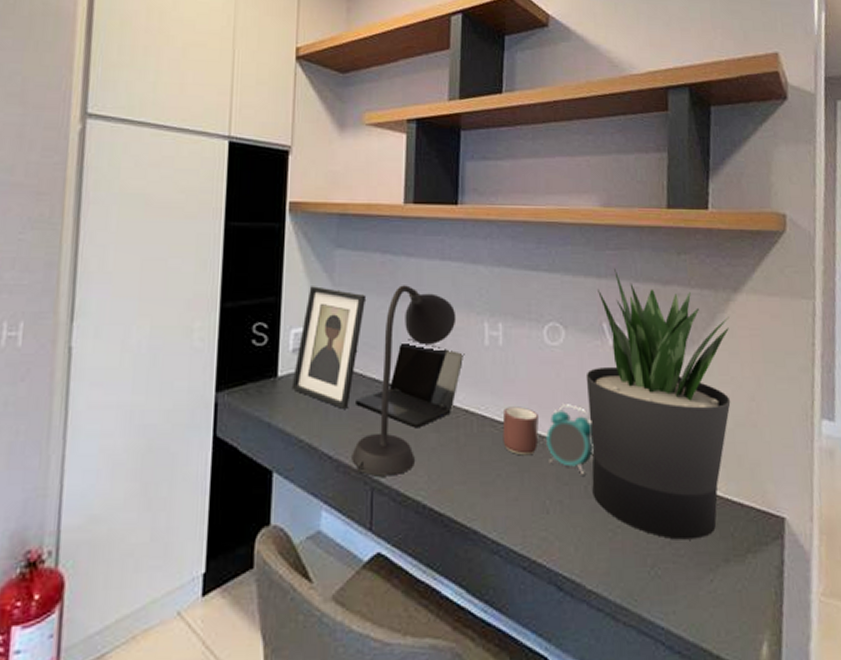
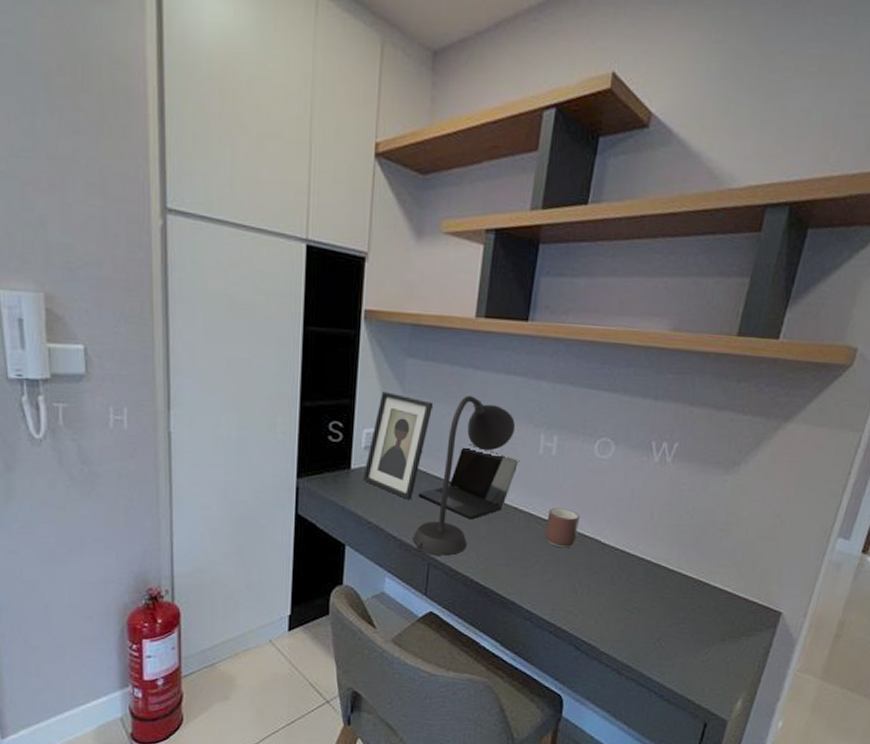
alarm clock: present [545,404,594,475] -> none [583,509,627,567]
planter: present [586,268,731,540] -> none [617,392,775,623]

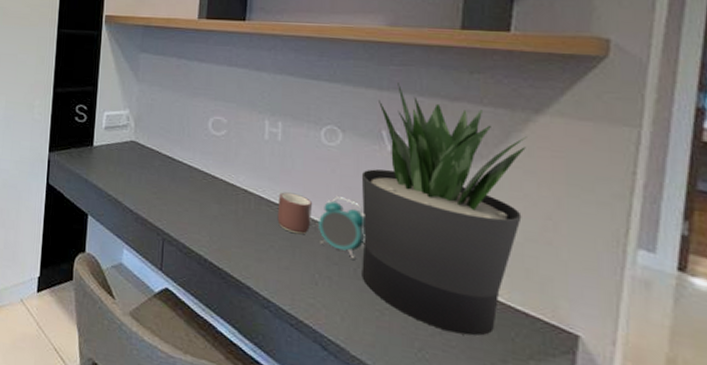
picture frame: present [363,391,434,500] -> none [103,80,164,176]
desk lamp: present [412,395,516,557] -> none [148,84,240,233]
laptop: present [418,446,518,520] -> none [152,129,245,199]
alarm clock: none [583,509,627,567] -> present [317,196,365,259]
planter: none [617,392,775,623] -> present [361,82,527,336]

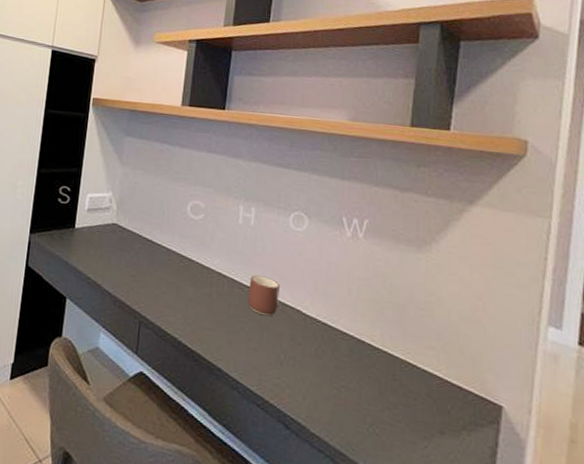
alarm clock: present [317,196,365,259] -> none [284,279,327,340]
planter: present [361,82,527,336] -> none [322,173,463,410]

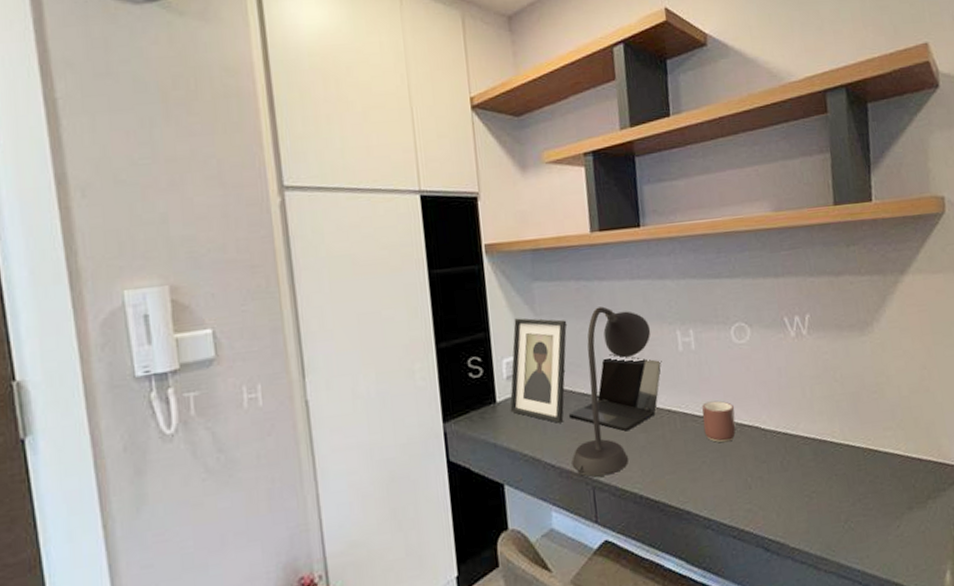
picture frame: none [84,163,147,259] -> present [510,318,568,423]
desk lamp: none [126,169,217,316] -> present [571,306,651,478]
laptop: none [132,213,220,282] -> present [569,355,661,432]

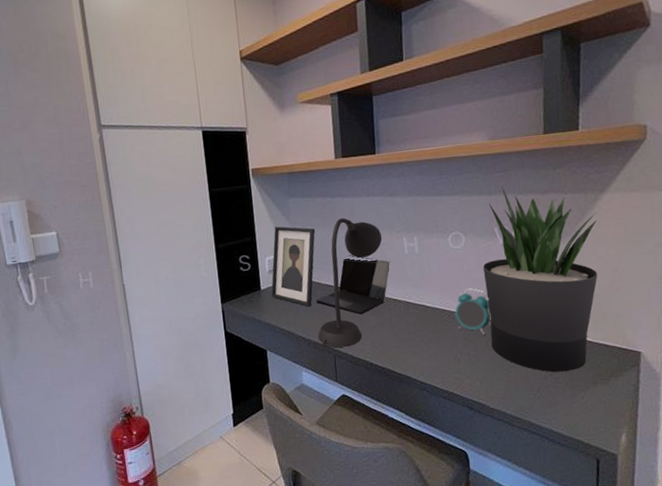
mug: present [702,400,736,443] -> none [422,293,450,326]
alarm clock: none [741,393,786,453] -> present [454,288,491,335]
planter: none [772,267,905,497] -> present [482,186,598,373]

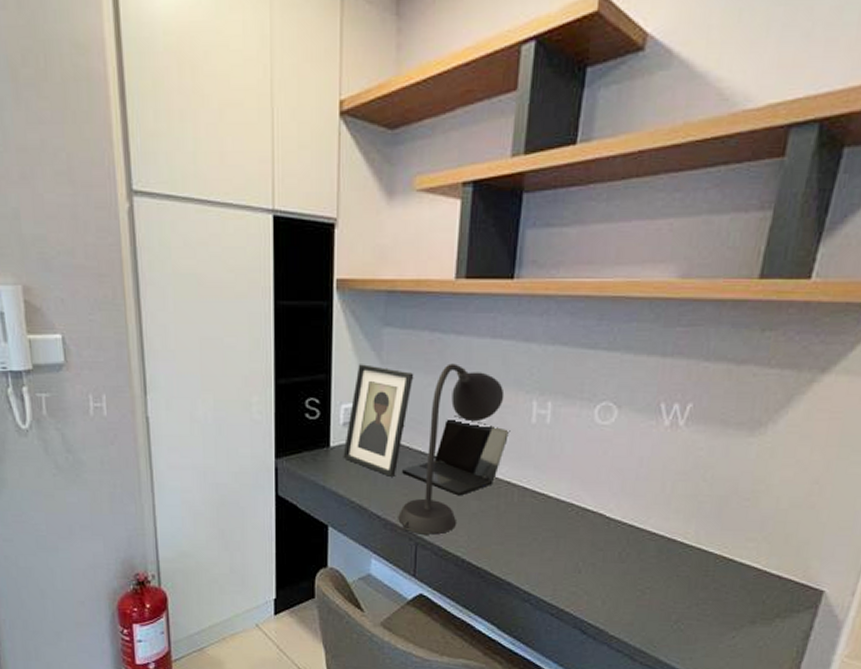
alarm clock: present [454,288,491,335] -> none [584,480,635,543]
planter: present [482,186,598,373] -> none [626,346,809,603]

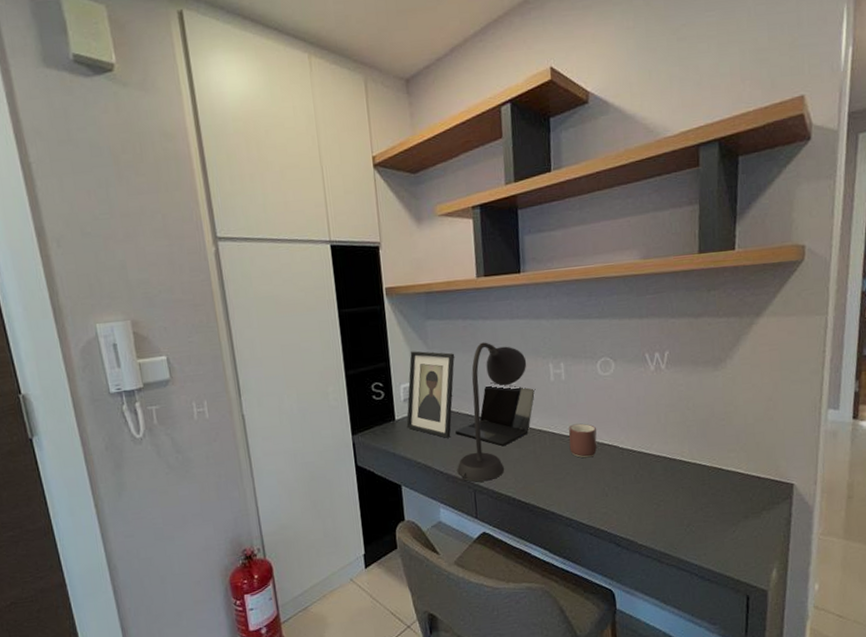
mug: none [542,480,581,524] -> present [568,423,597,458]

